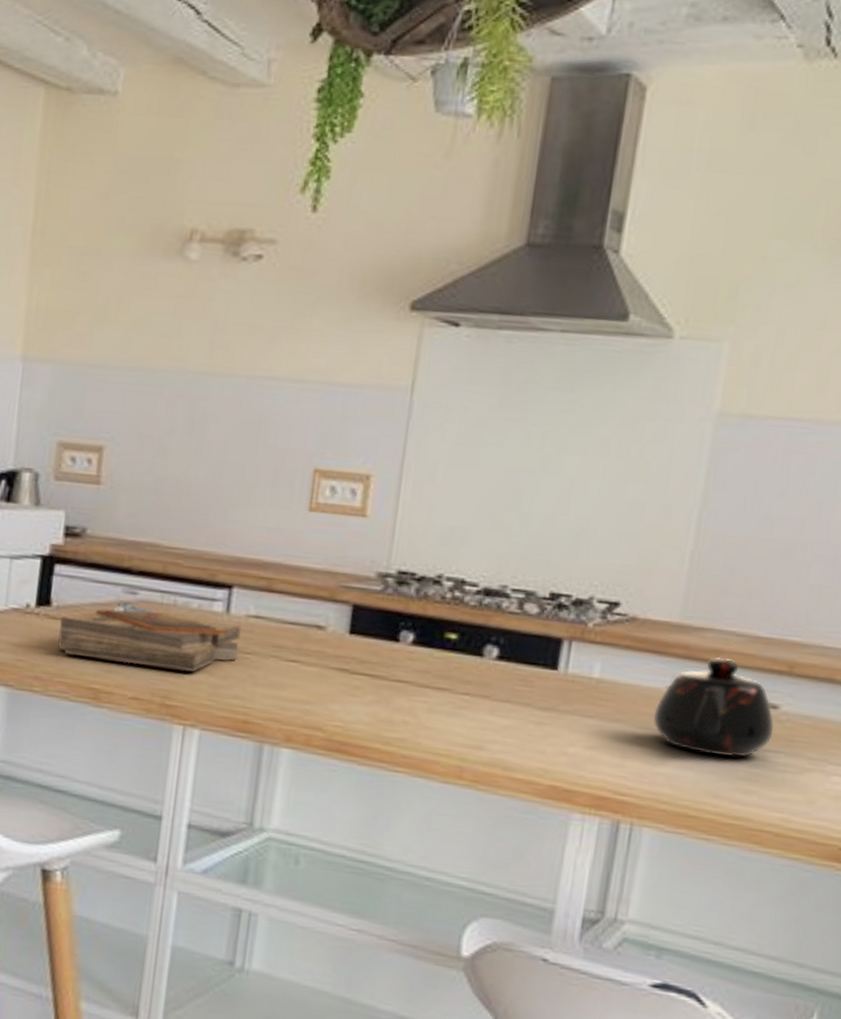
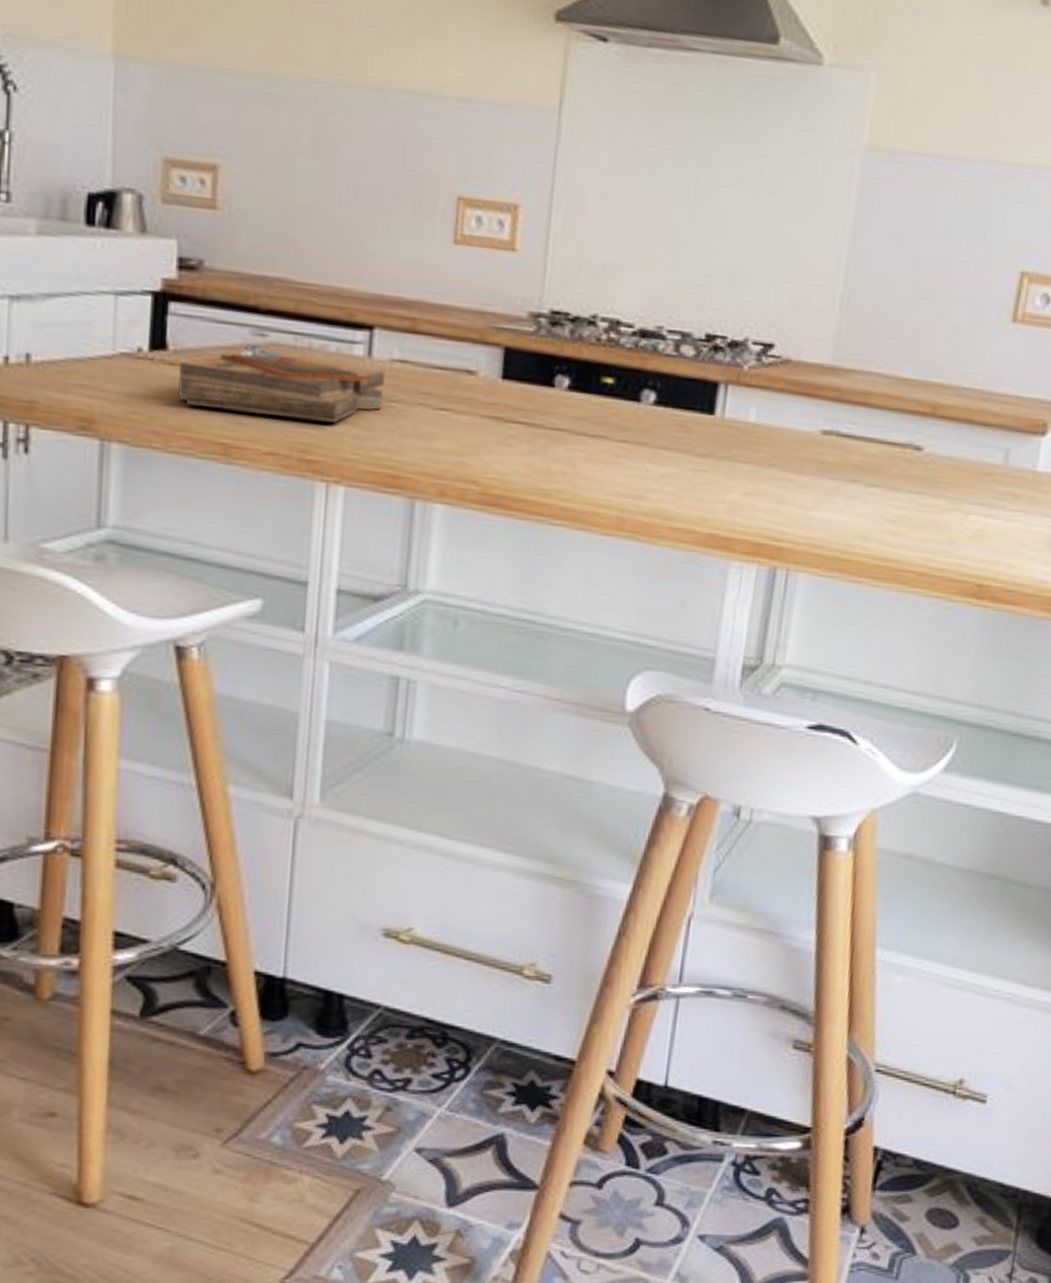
teapot: present [653,657,774,758] -> none [806,399,919,500]

